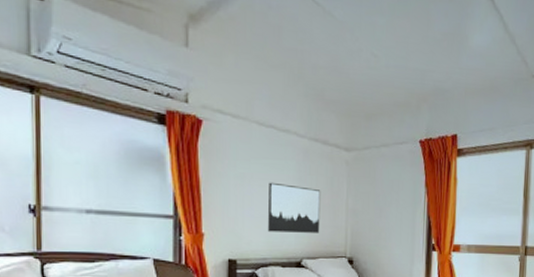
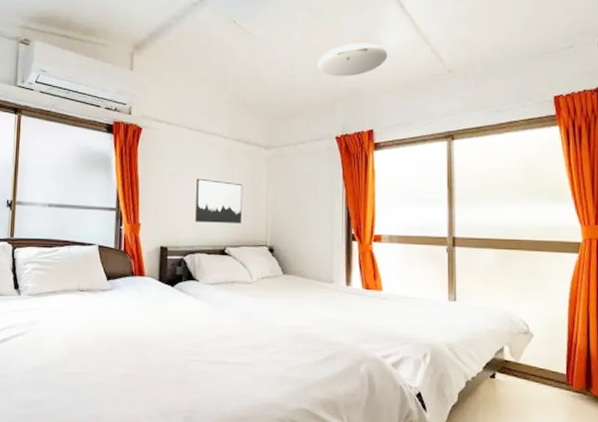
ceiling light: none [403,36,475,75] -> present [317,43,388,77]

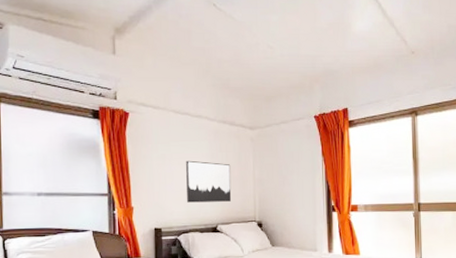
ceiling light: present [317,43,388,77] -> none [295,26,359,59]

